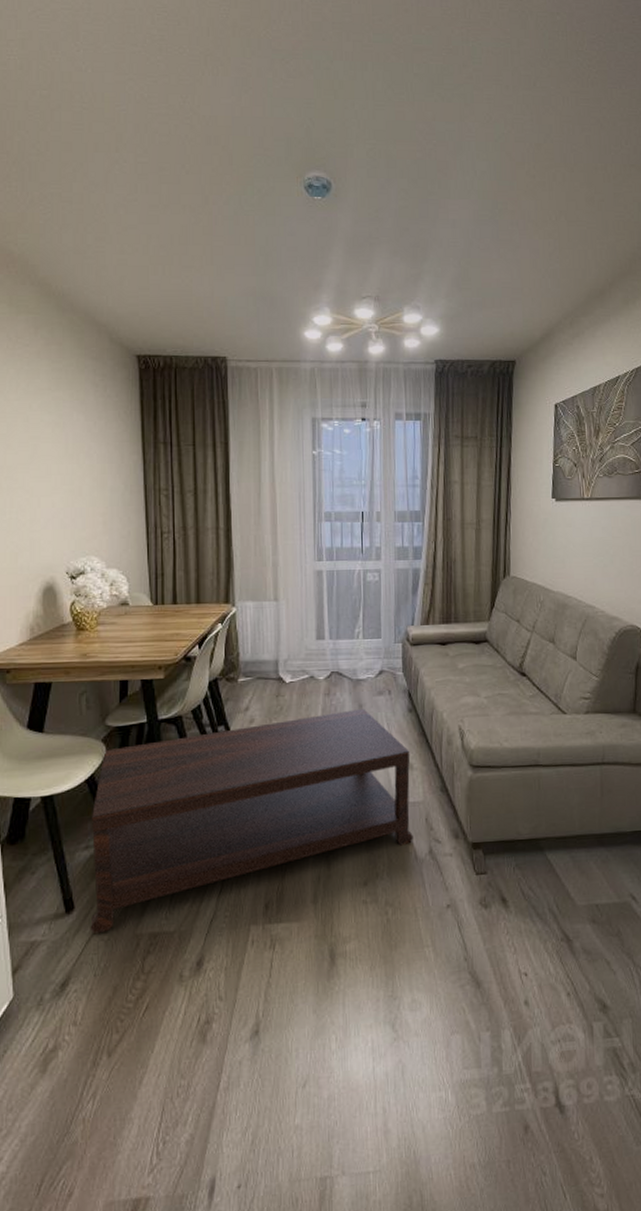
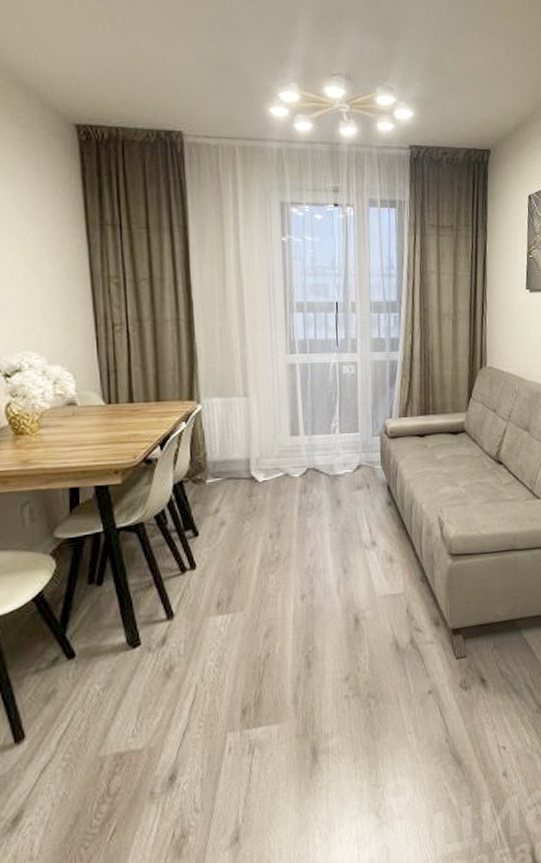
coffee table: present [90,708,413,934] -> none [42,503,394,762]

